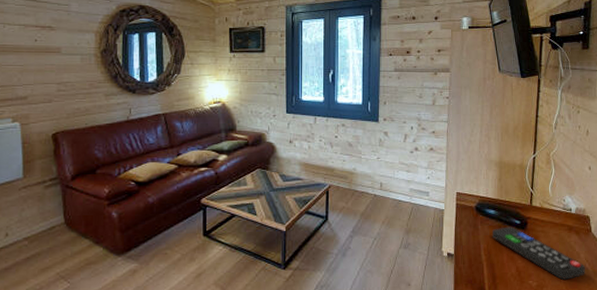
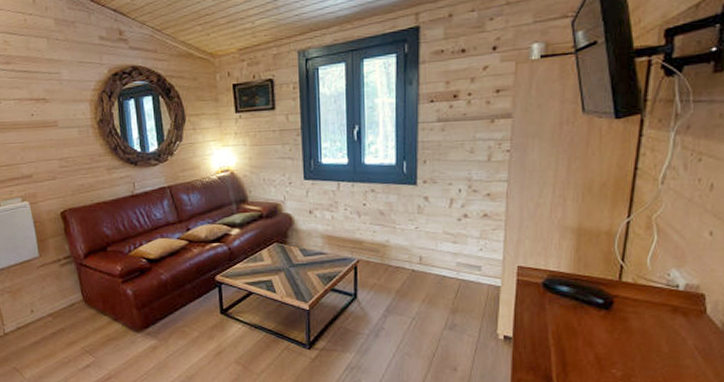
remote control: present [492,226,585,280] -> none [564,306,693,370]

